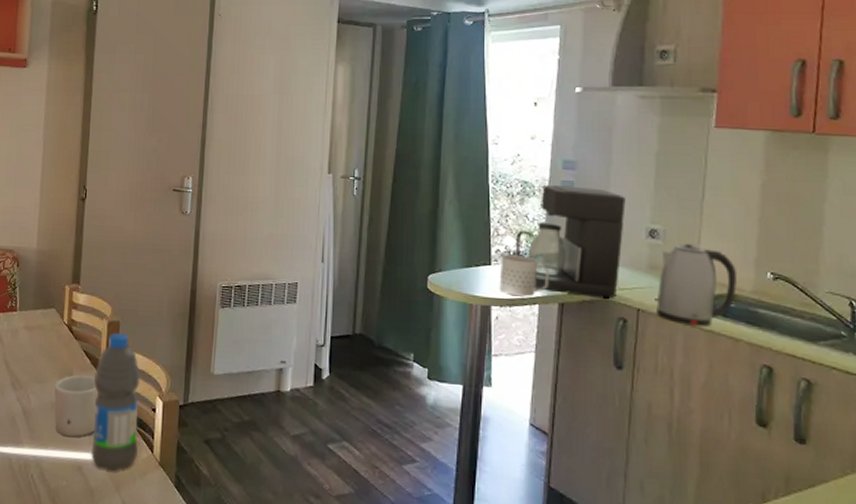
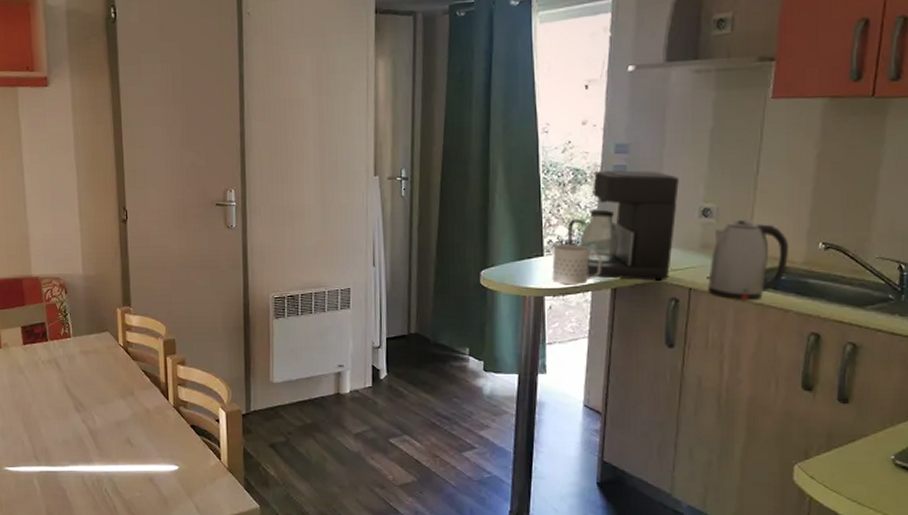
mug: present [54,374,99,438] -> none [118,393,162,452]
water bottle: present [91,332,141,472] -> none [155,350,207,480]

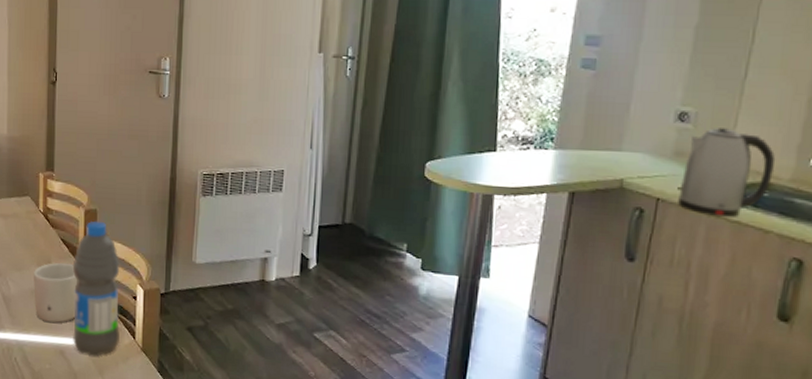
mug: none [118,393,162,452] -> present [34,262,78,324]
water bottle: none [155,350,207,480] -> present [72,220,121,356]
mug: present [552,244,602,285] -> none [504,139,562,186]
coffee maker: present [567,170,679,279] -> none [524,64,655,186]

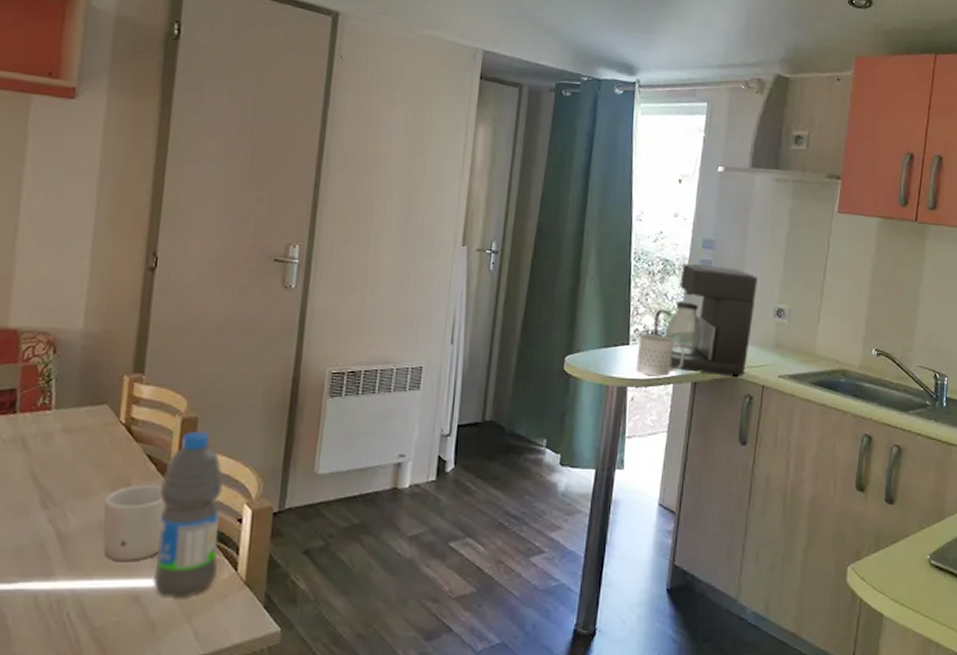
mug: none [504,139,562,186] -> present [636,333,685,377]
coffee maker: none [524,64,655,186] -> present [653,264,758,376]
kettle: present [678,128,776,219] -> none [779,323,849,402]

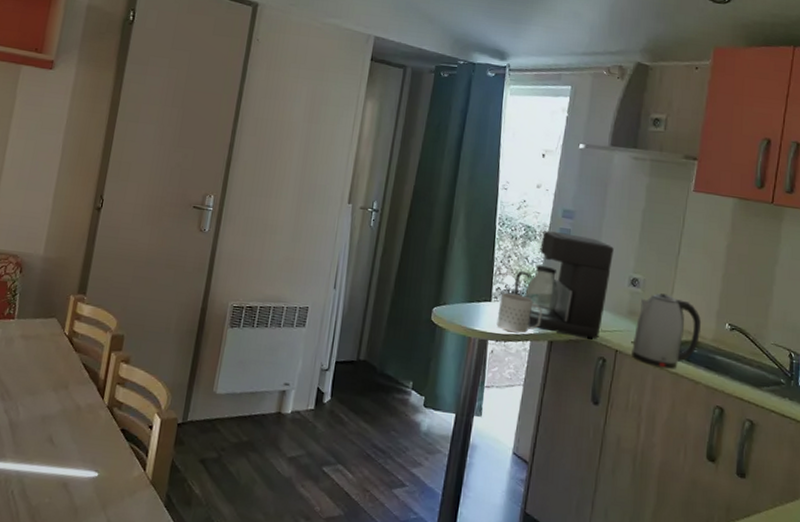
mug: present [102,484,166,562] -> none [43,387,94,453]
water bottle: present [153,430,224,598] -> none [79,346,141,489]
kettle: none [779,323,849,402] -> present [631,293,702,370]

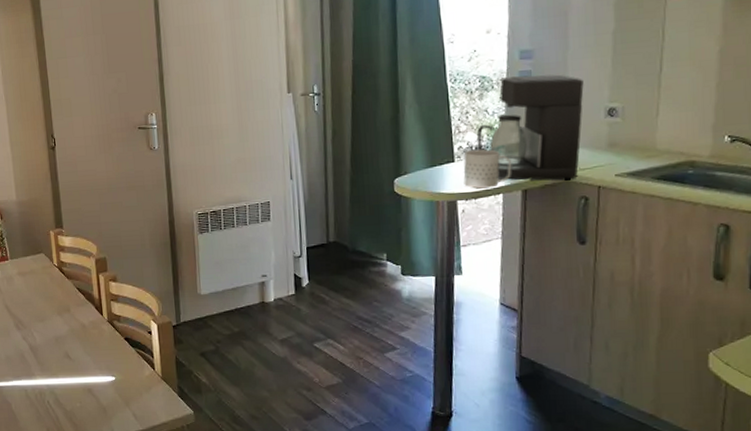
kettle: present [631,293,702,370] -> none [616,117,696,197]

